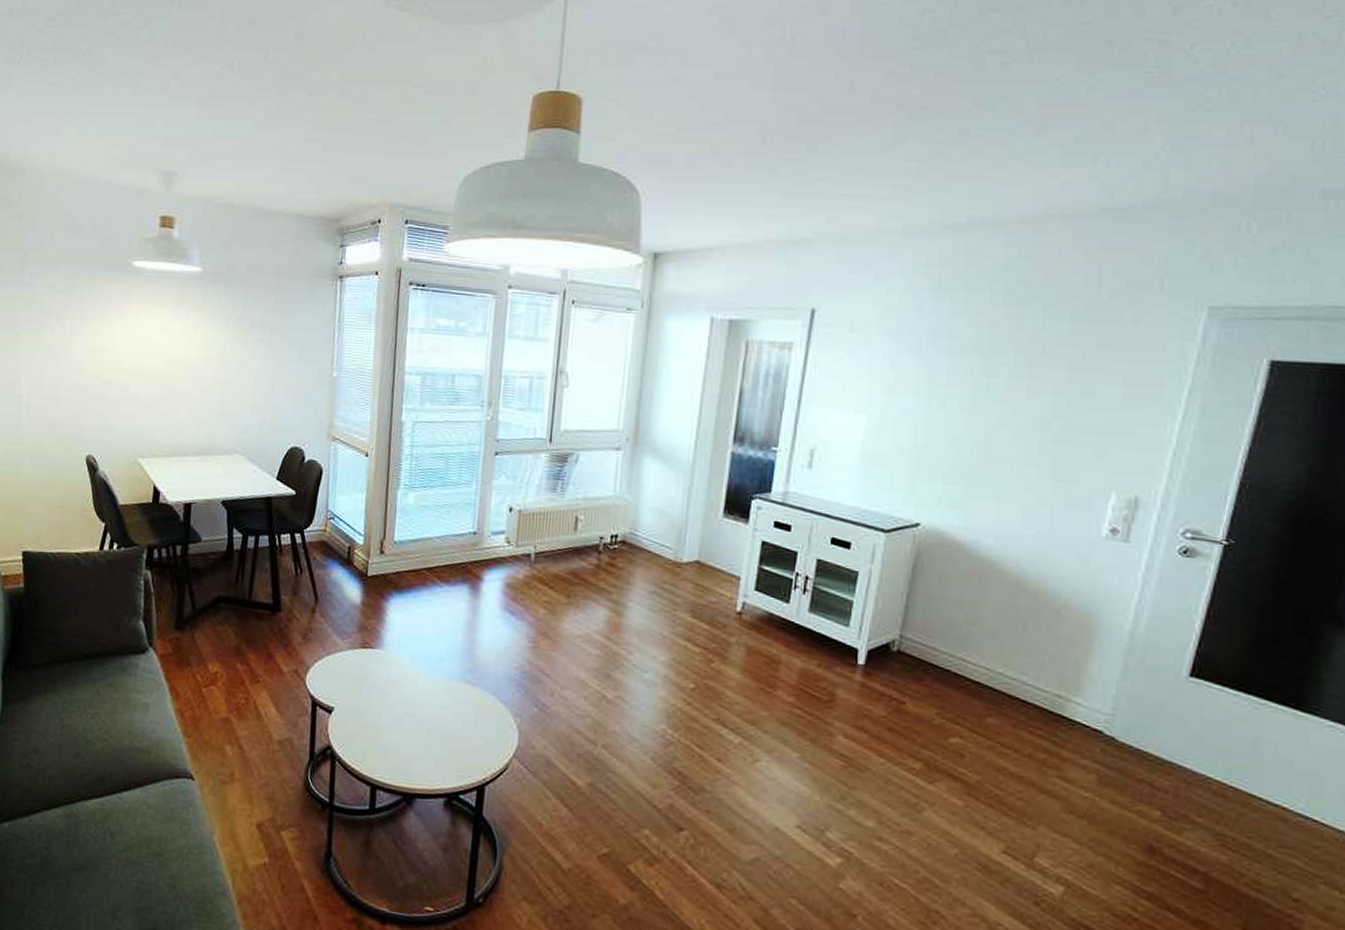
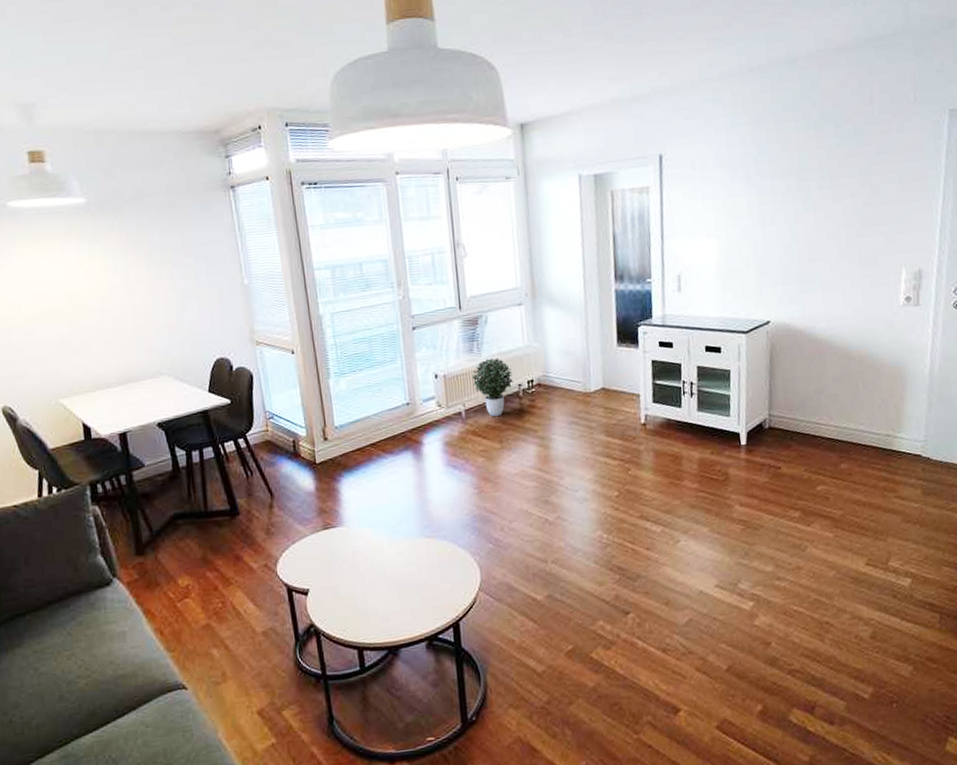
potted plant: none [548,501,596,568] -> present [471,358,514,417]

